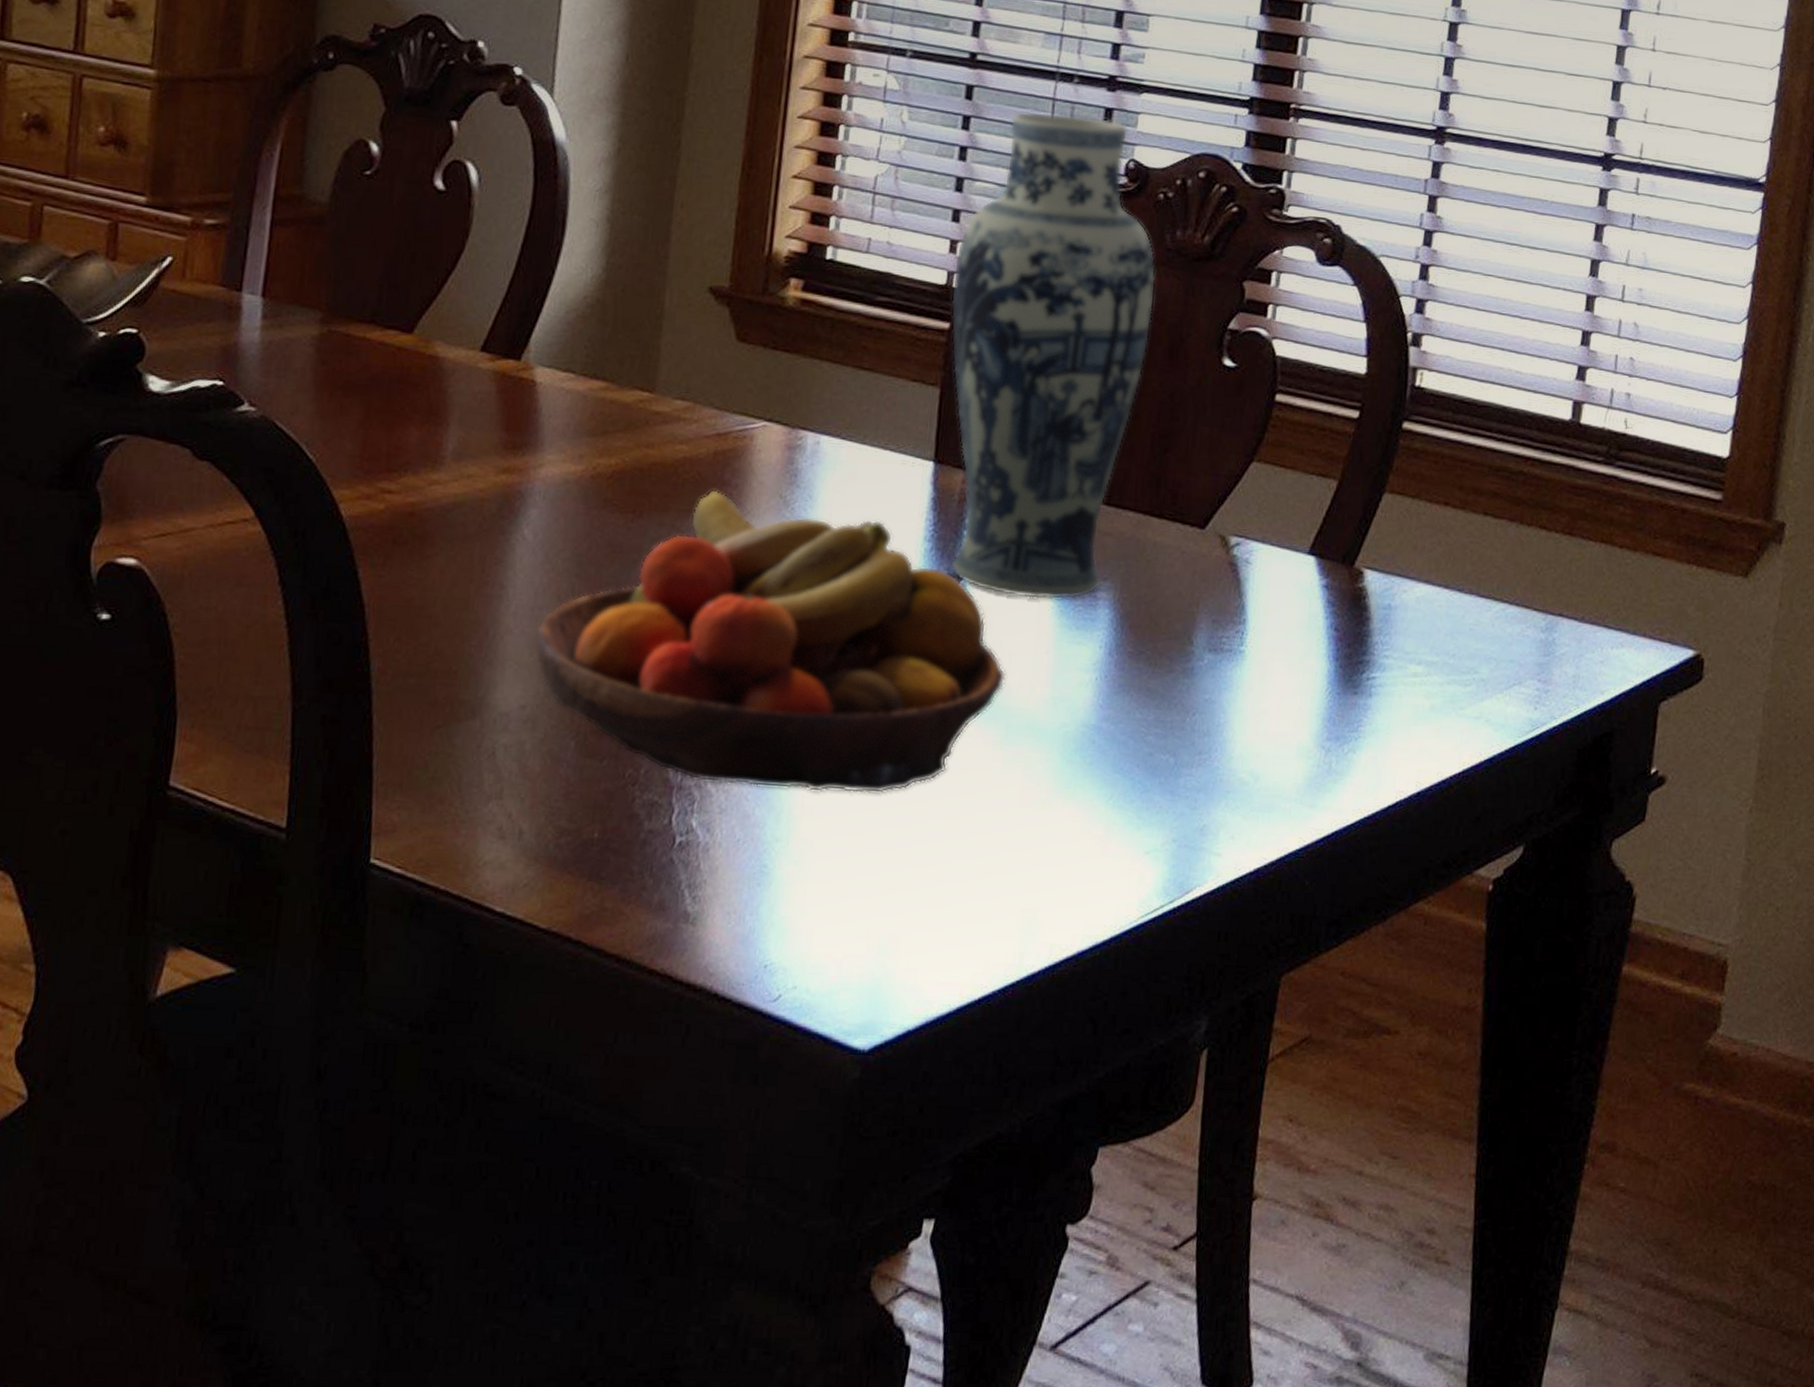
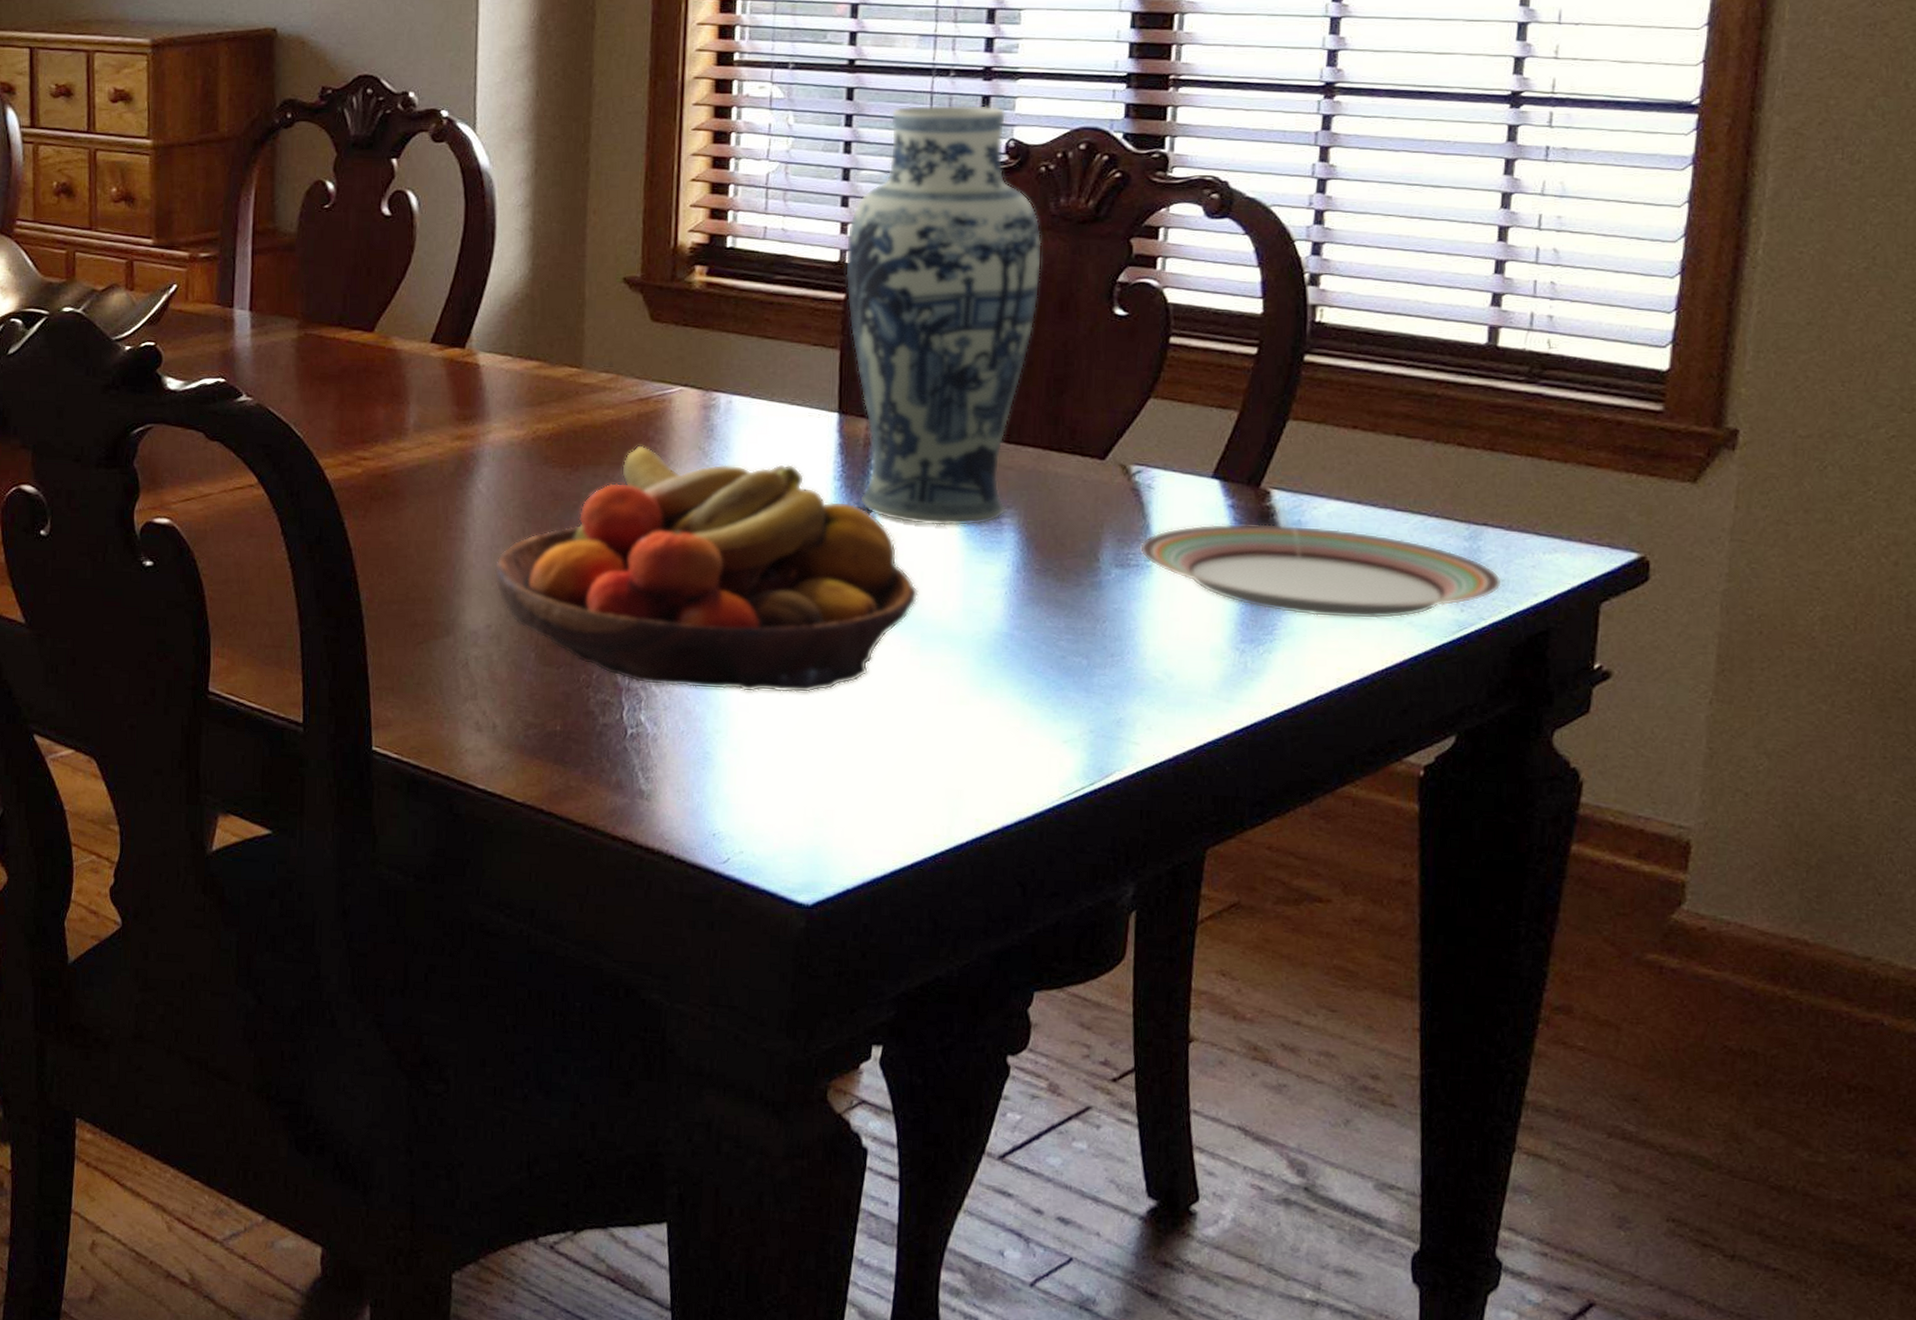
plate: none [1233,605,1574,716] -> present [1139,523,1503,619]

